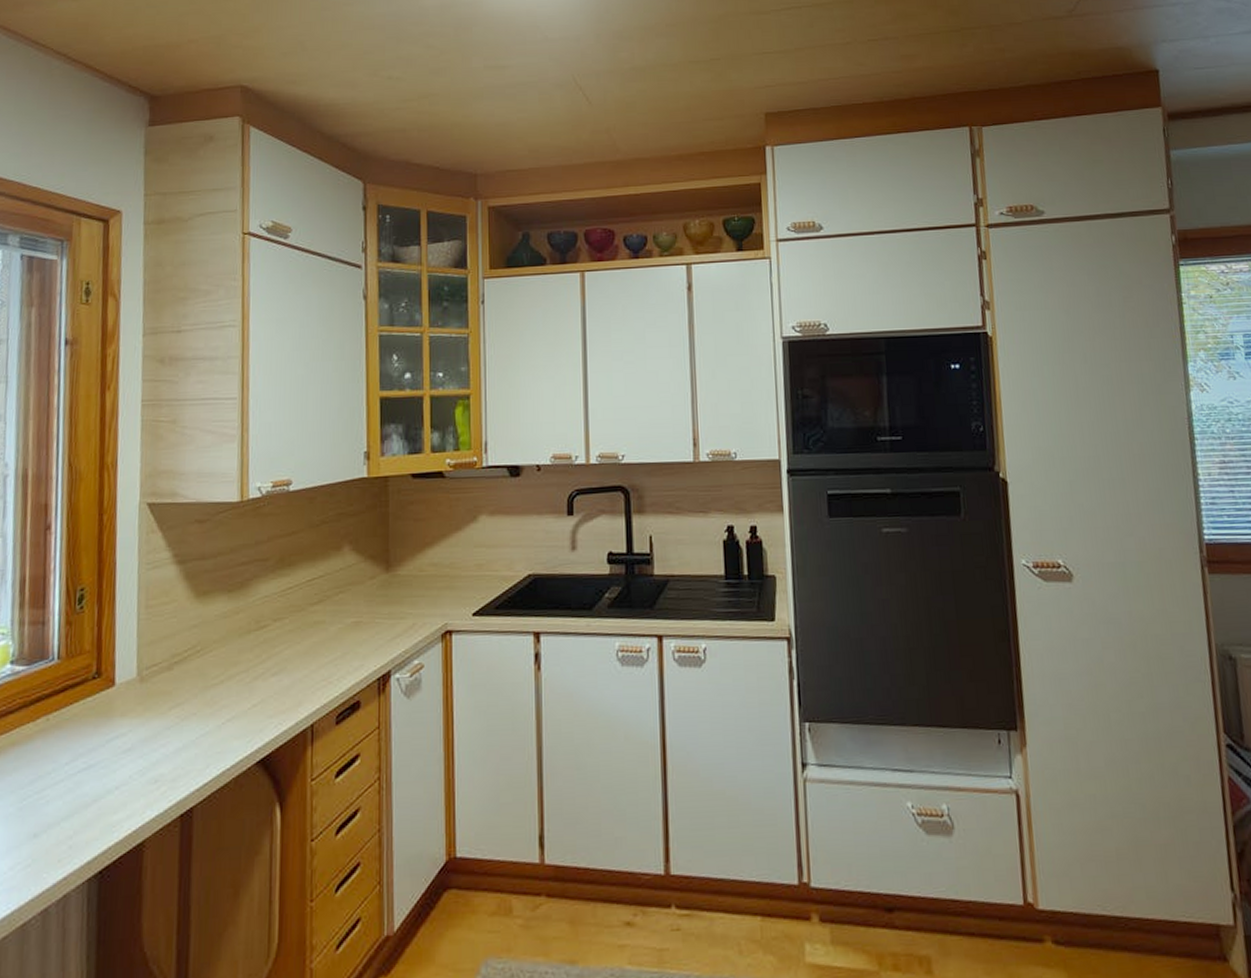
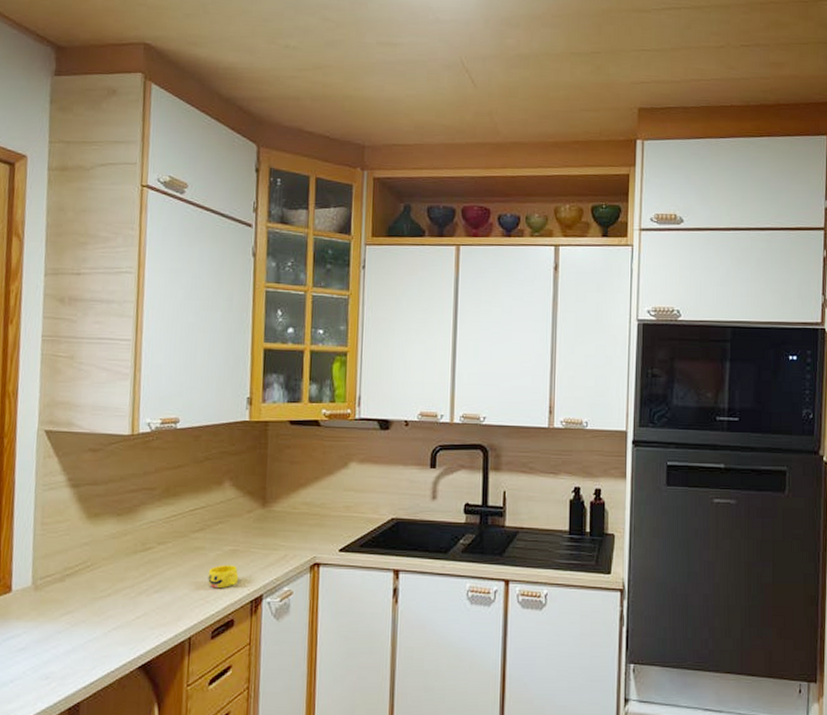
cup: none [330,639,364,667] -> present [208,565,239,589]

